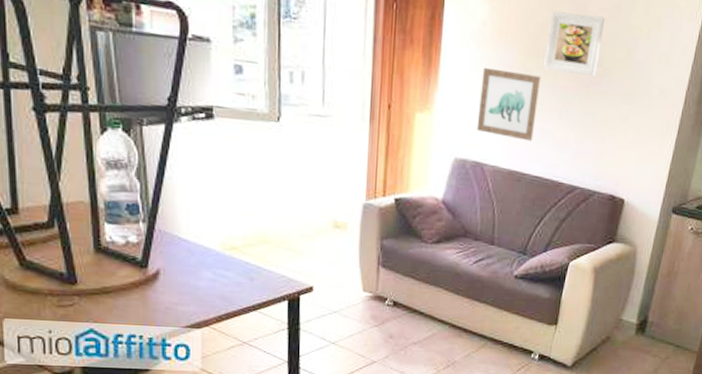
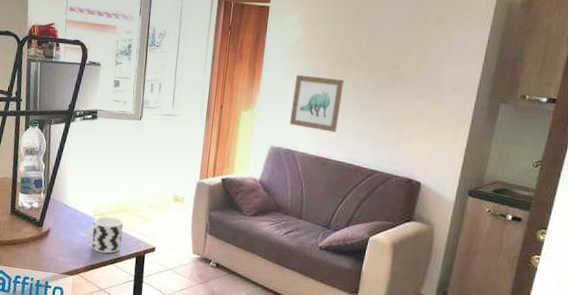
cup: none [214,250,266,298] -> present [86,216,123,254]
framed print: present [544,10,605,76] -> none [347,28,400,78]

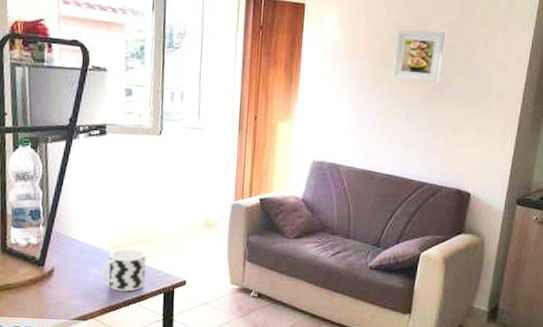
wall art: present [289,74,345,133] -> none [332,80,390,143]
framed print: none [347,28,400,78] -> present [392,29,445,84]

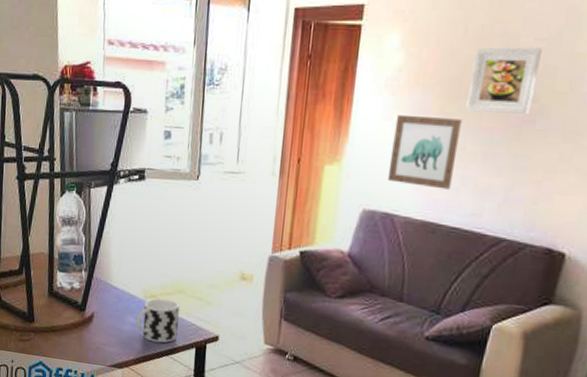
wall art: none [332,80,390,143] -> present [387,114,463,190]

